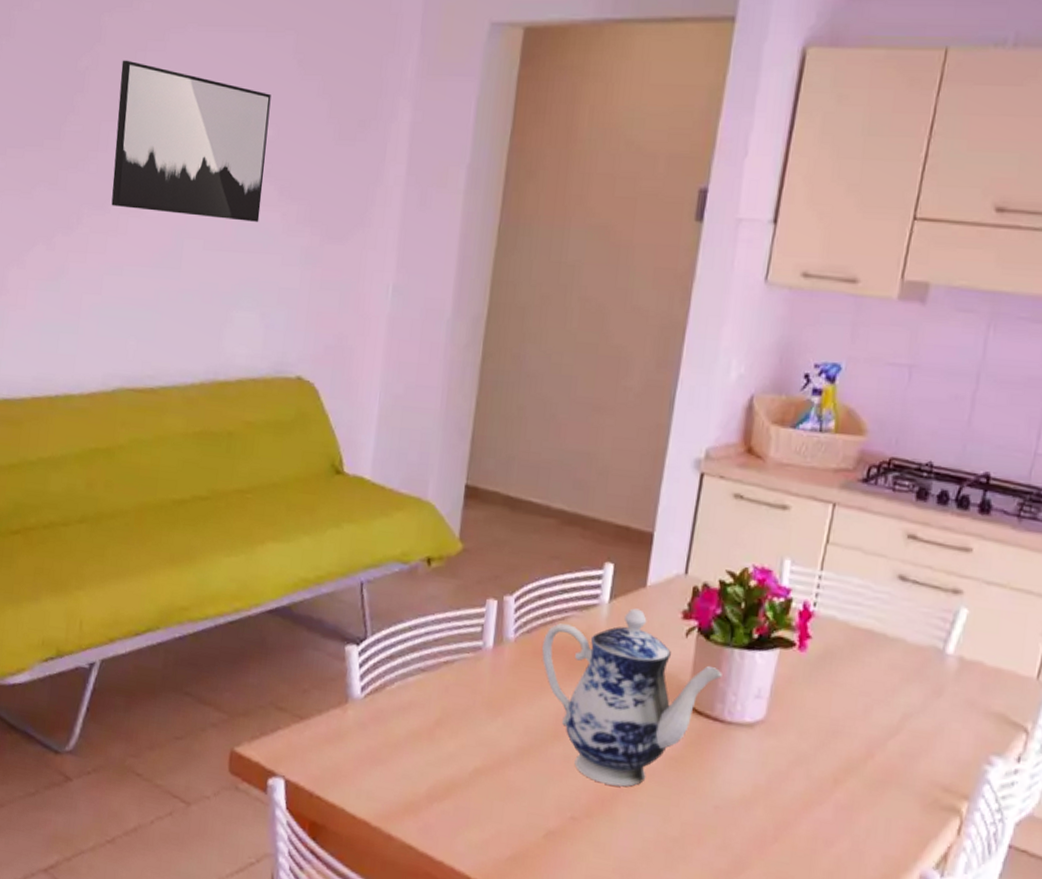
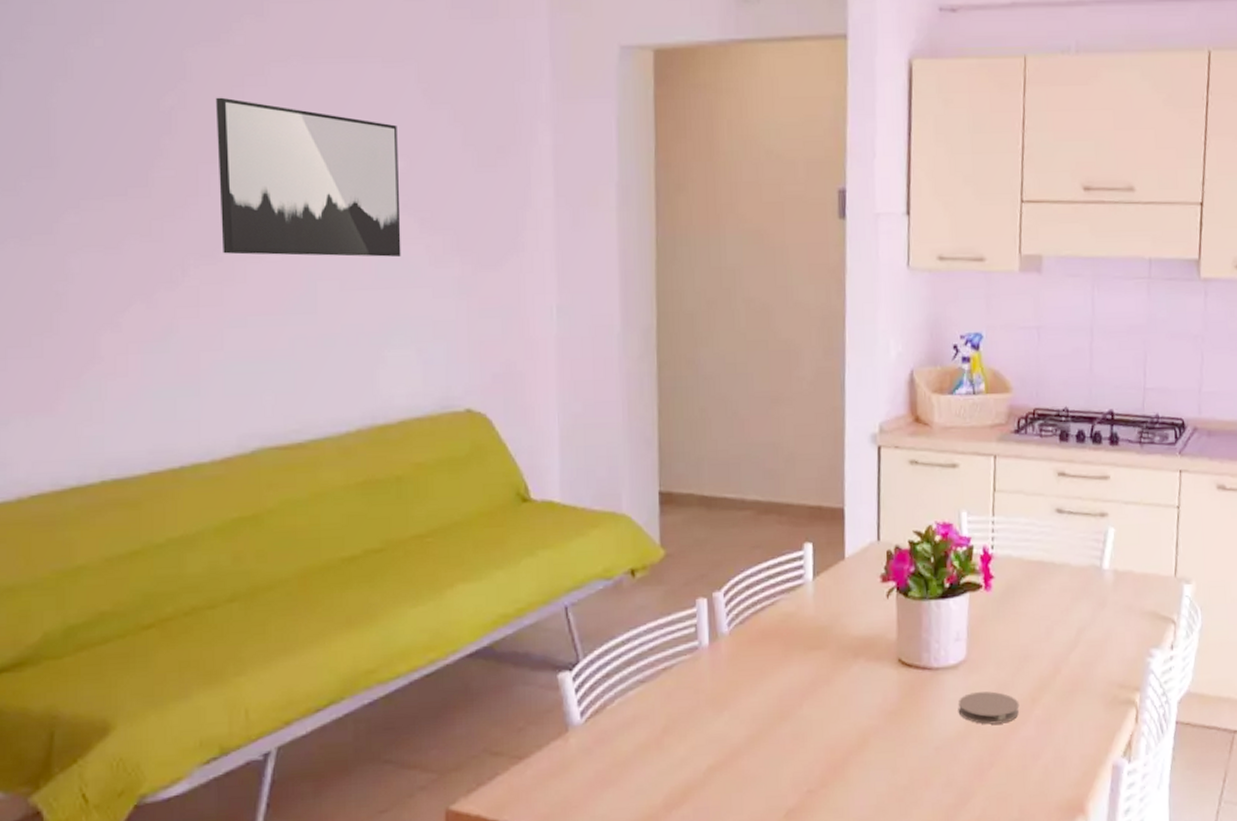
teapot: present [541,608,722,787] -> none [756,581,924,752]
coaster: none [746,757,819,799] -> present [958,691,1020,725]

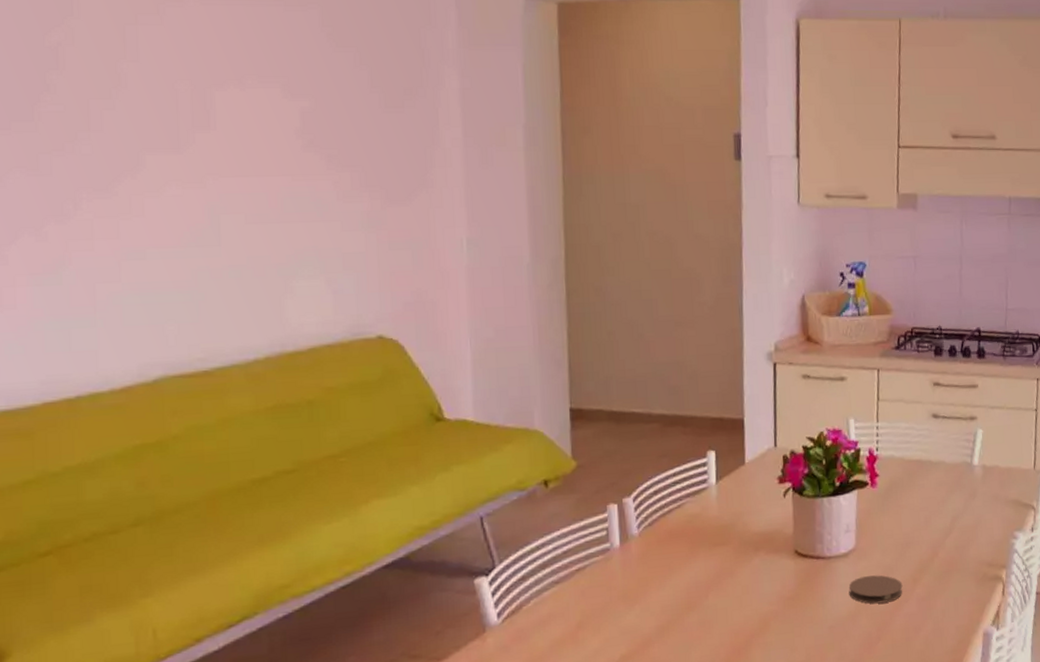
wall art: present [215,97,401,257] -> none [106,34,308,192]

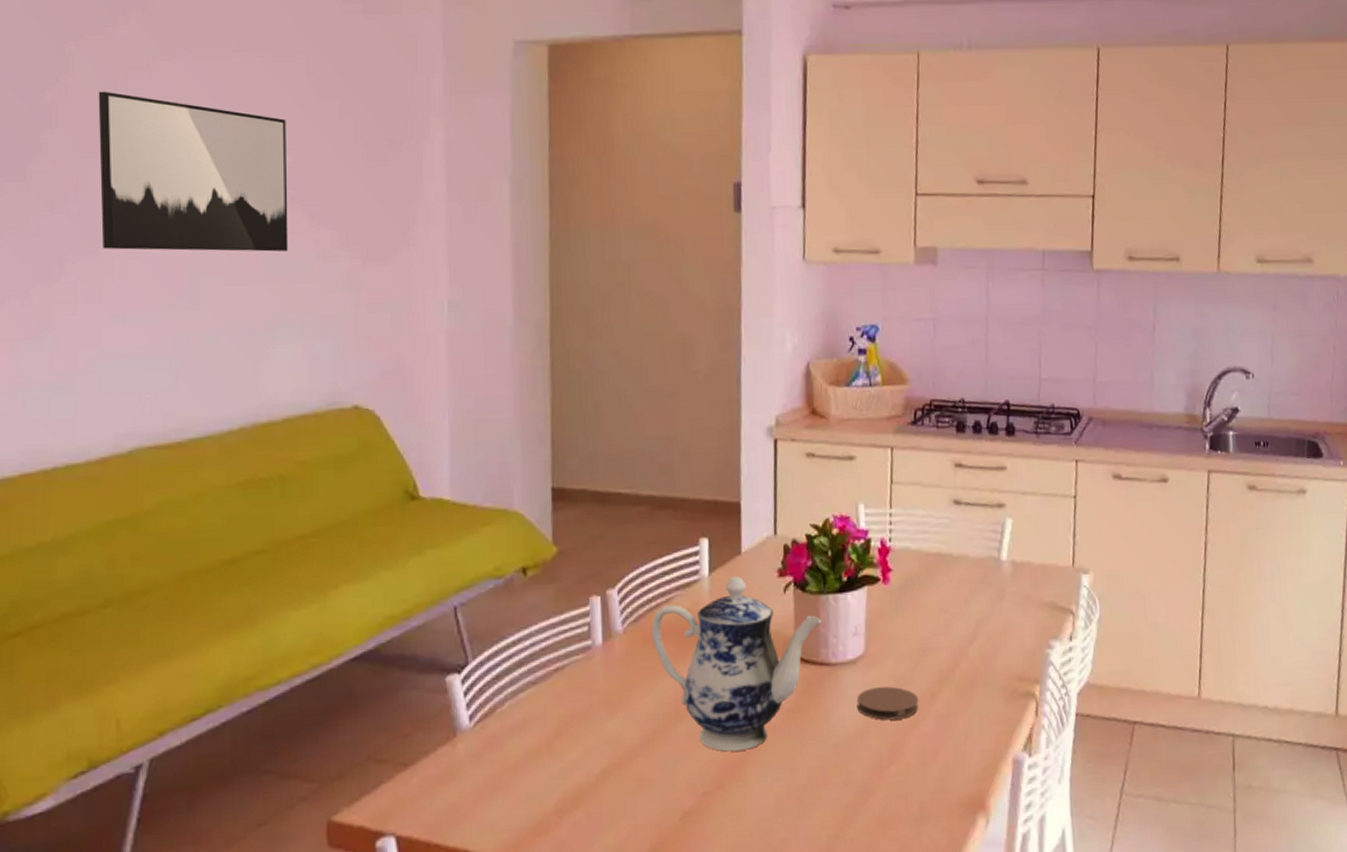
wall art: none [106,34,308,192] -> present [98,91,288,252]
teapot: none [664,483,818,636] -> present [650,576,822,752]

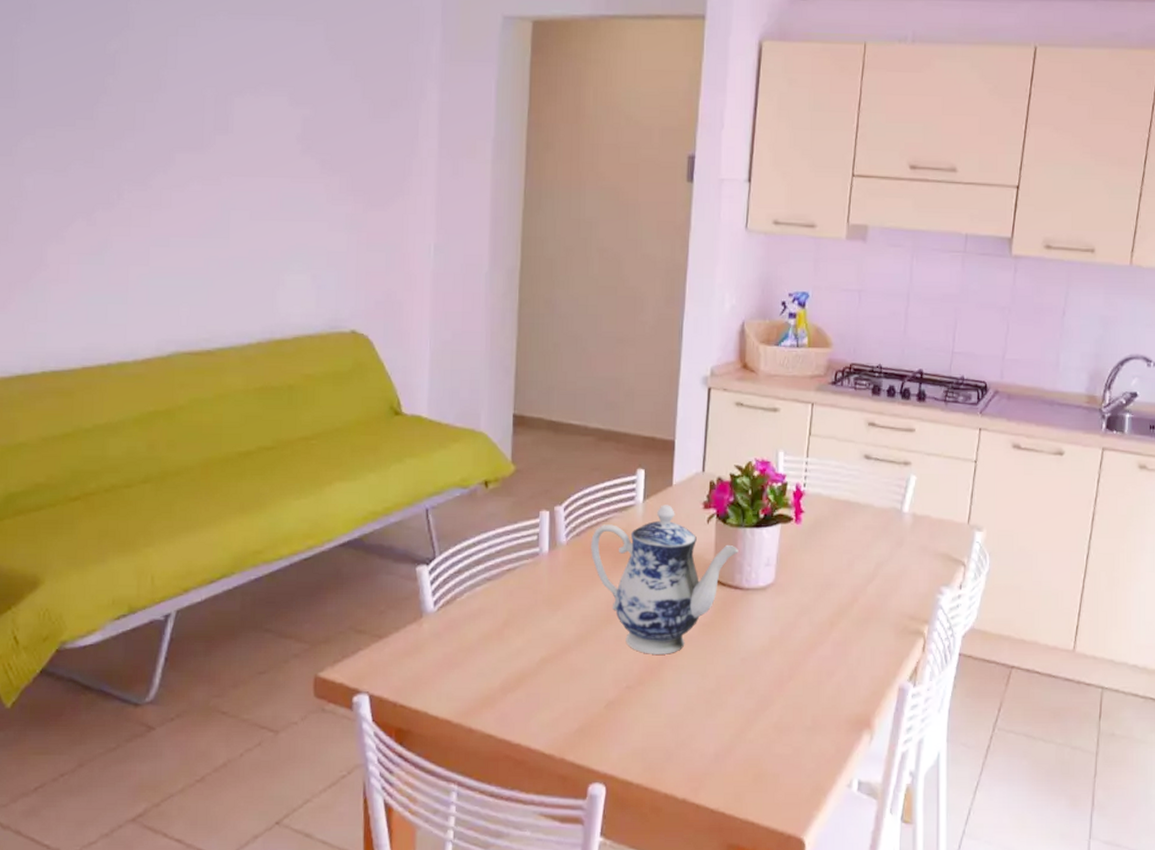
wall art: present [98,91,288,252] -> none [152,44,306,193]
coaster: present [857,686,919,721] -> none [764,613,819,642]

